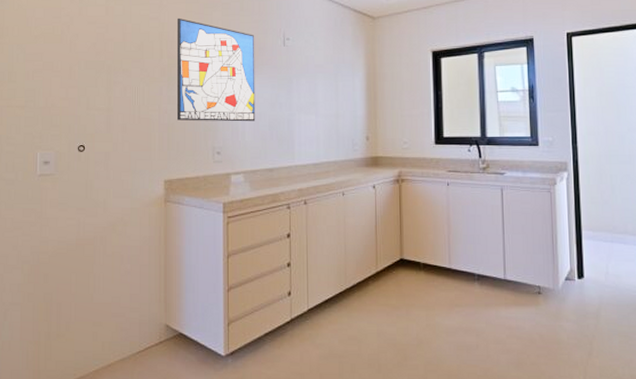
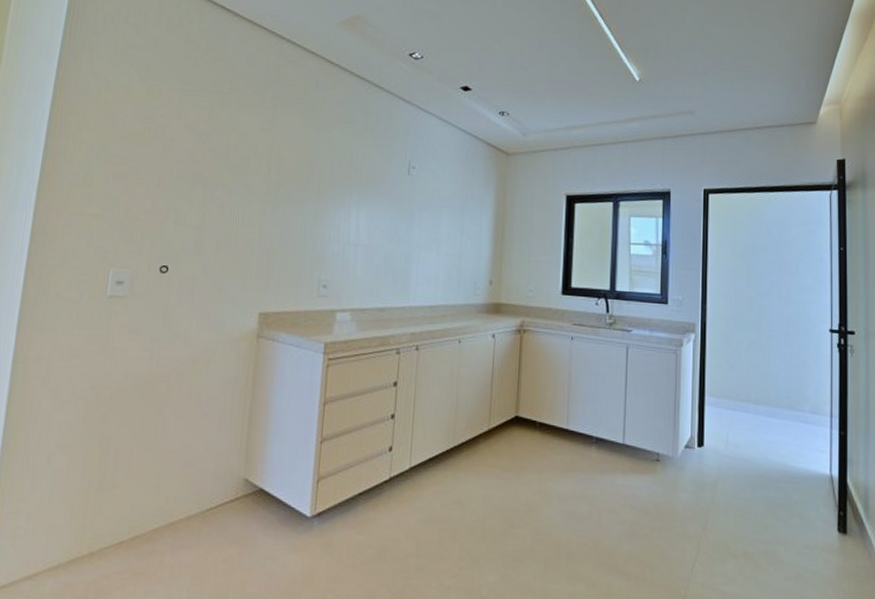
wall art: present [177,18,256,122] -> none [281,132,377,255]

